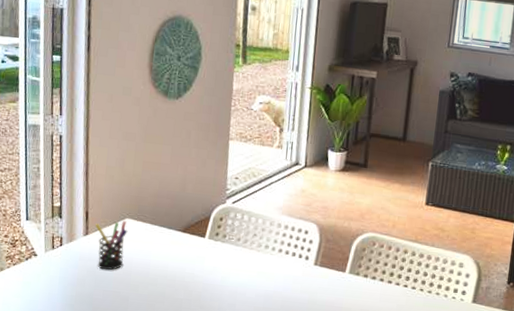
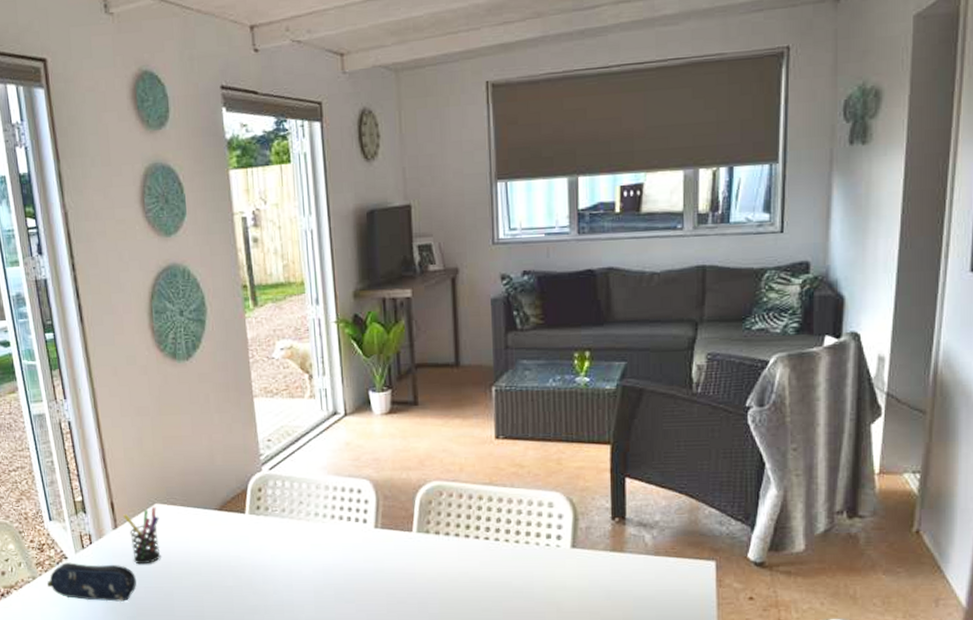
pencil case: none [12,259,97,301] -> present [46,562,136,602]

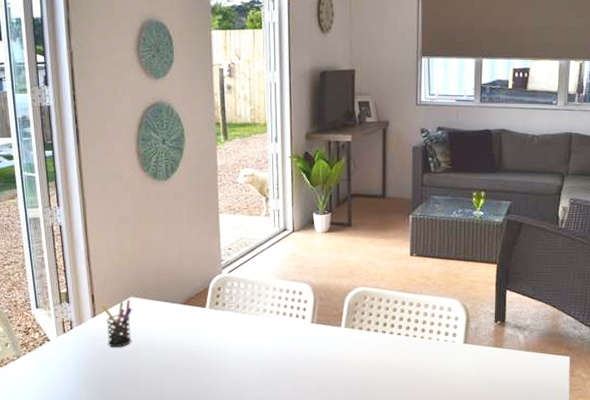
pencil case: present [46,562,136,602] -> none [29,344,109,379]

